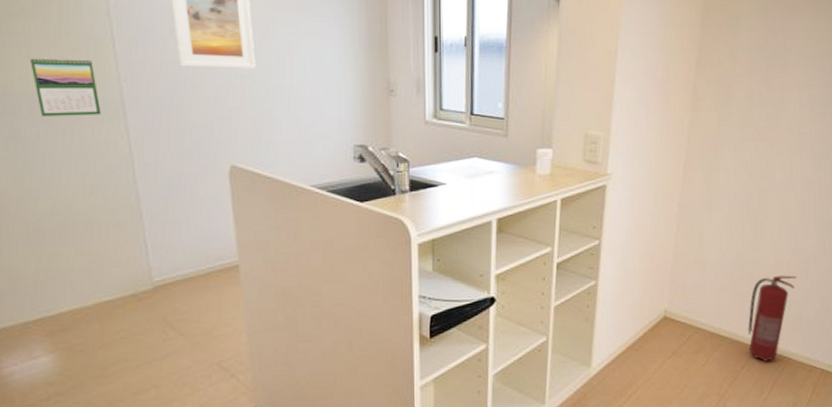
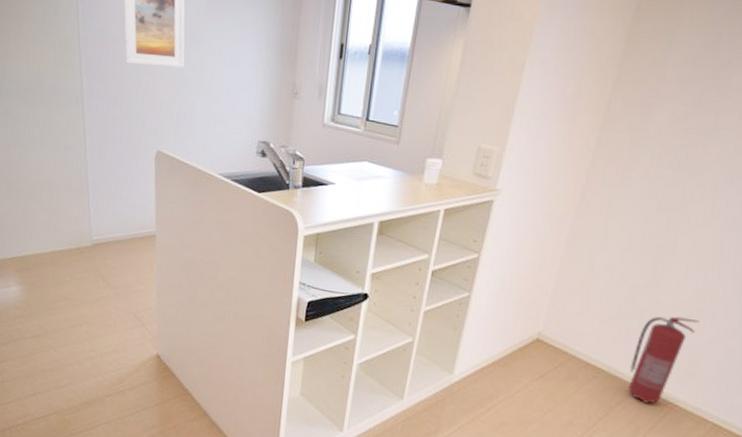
calendar: present [29,57,102,116] -> none [20,51,67,101]

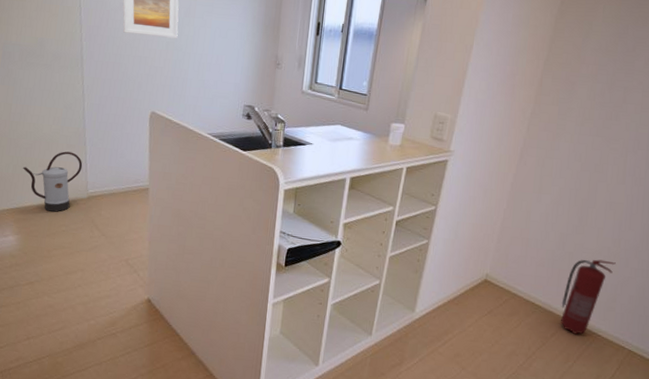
watering can: none [24,195,86,261] -> present [23,151,83,212]

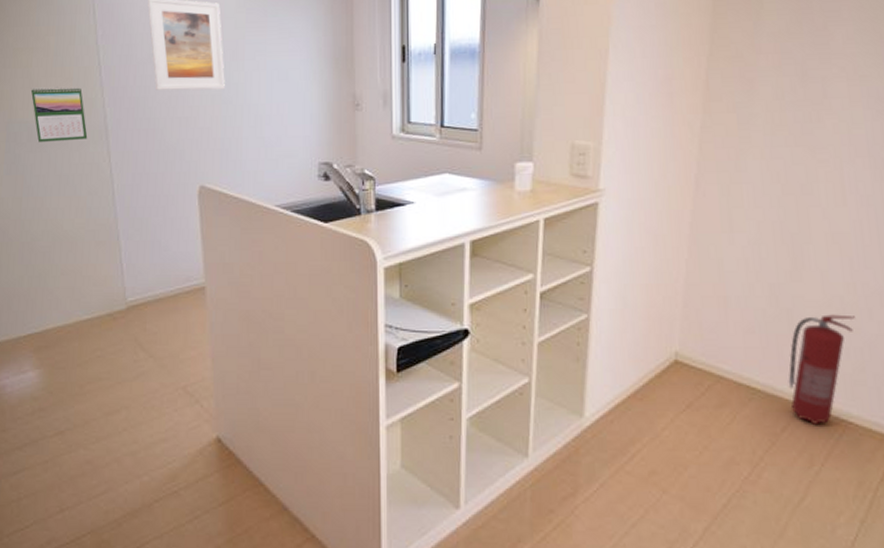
calendar: none [23,18,67,65] -> present [30,87,88,142]
watering can: present [23,151,83,212] -> none [41,251,117,332]

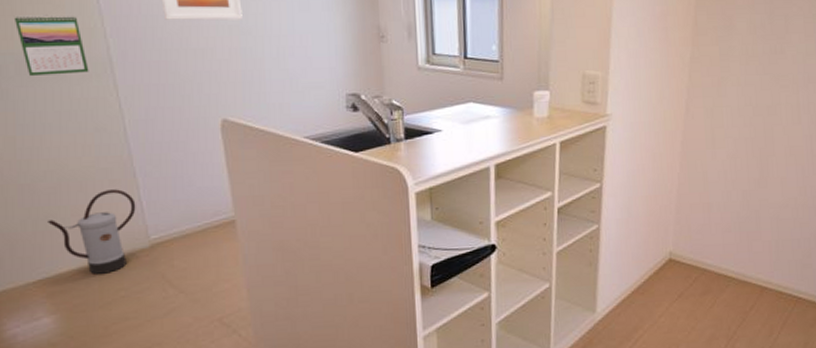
watering can: none [41,251,117,332] -> present [48,189,136,274]
fire extinguisher: present [788,314,855,424] -> none [755,212,805,302]

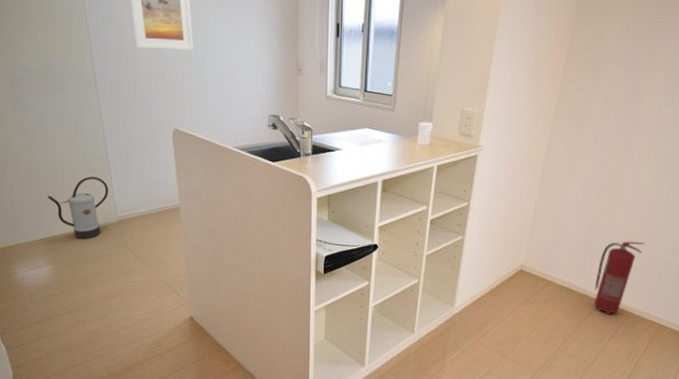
calendar: present [13,15,89,76] -> none [28,39,80,87]
fire extinguisher: none [755,212,805,302] -> present [594,241,644,314]

